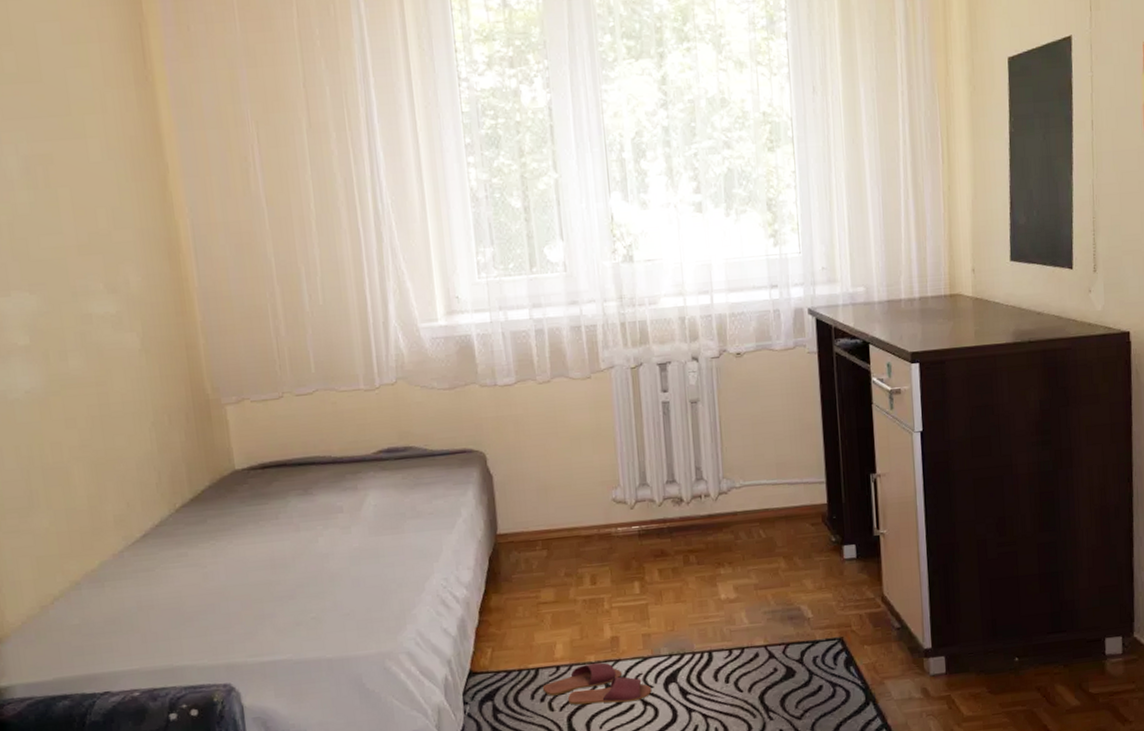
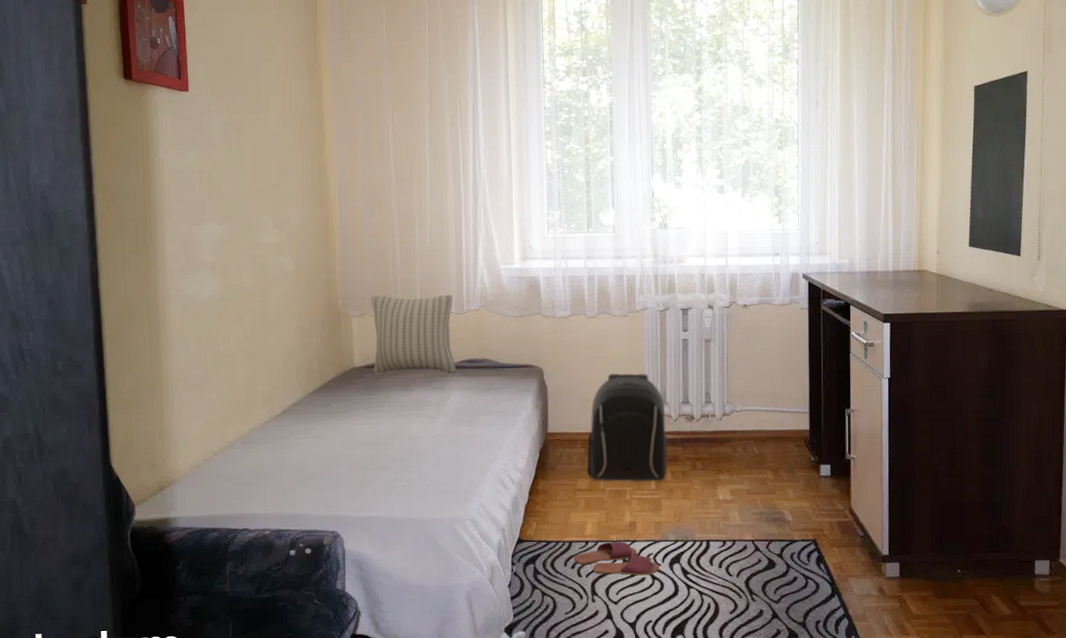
pillow: none [249,366,372,476] -> present [371,294,457,373]
backpack: none [549,449,654,590] -> present [586,373,668,482]

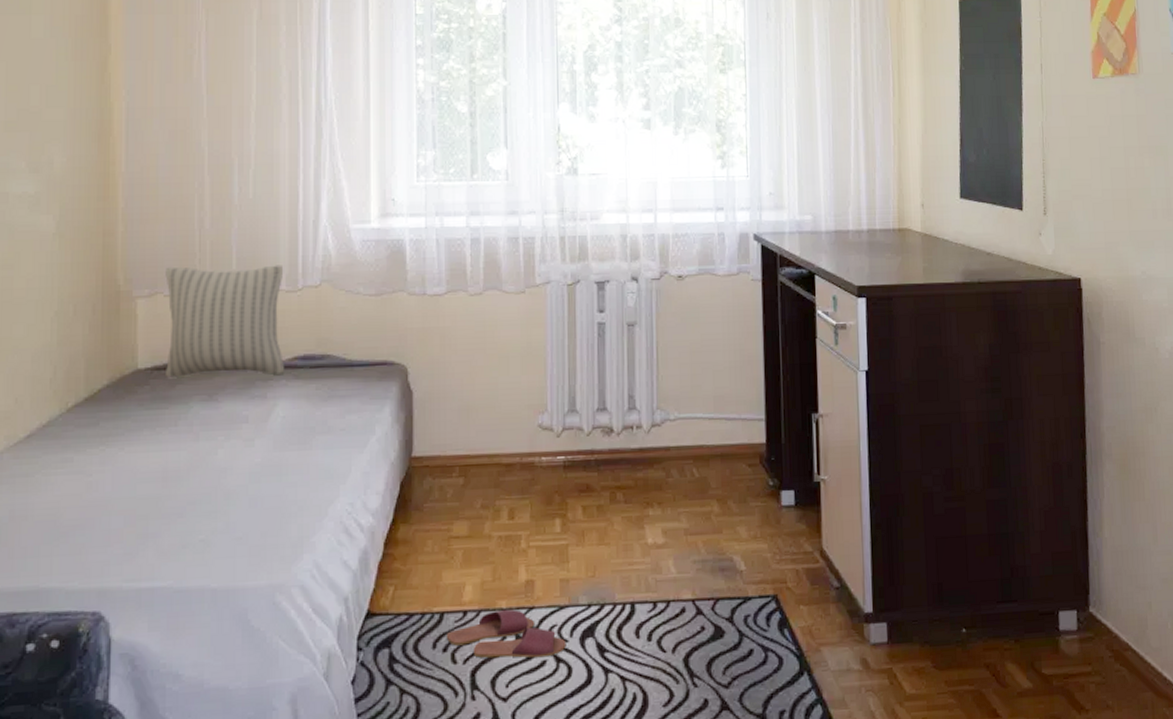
backpack: present [586,373,668,482] -> none [466,370,579,524]

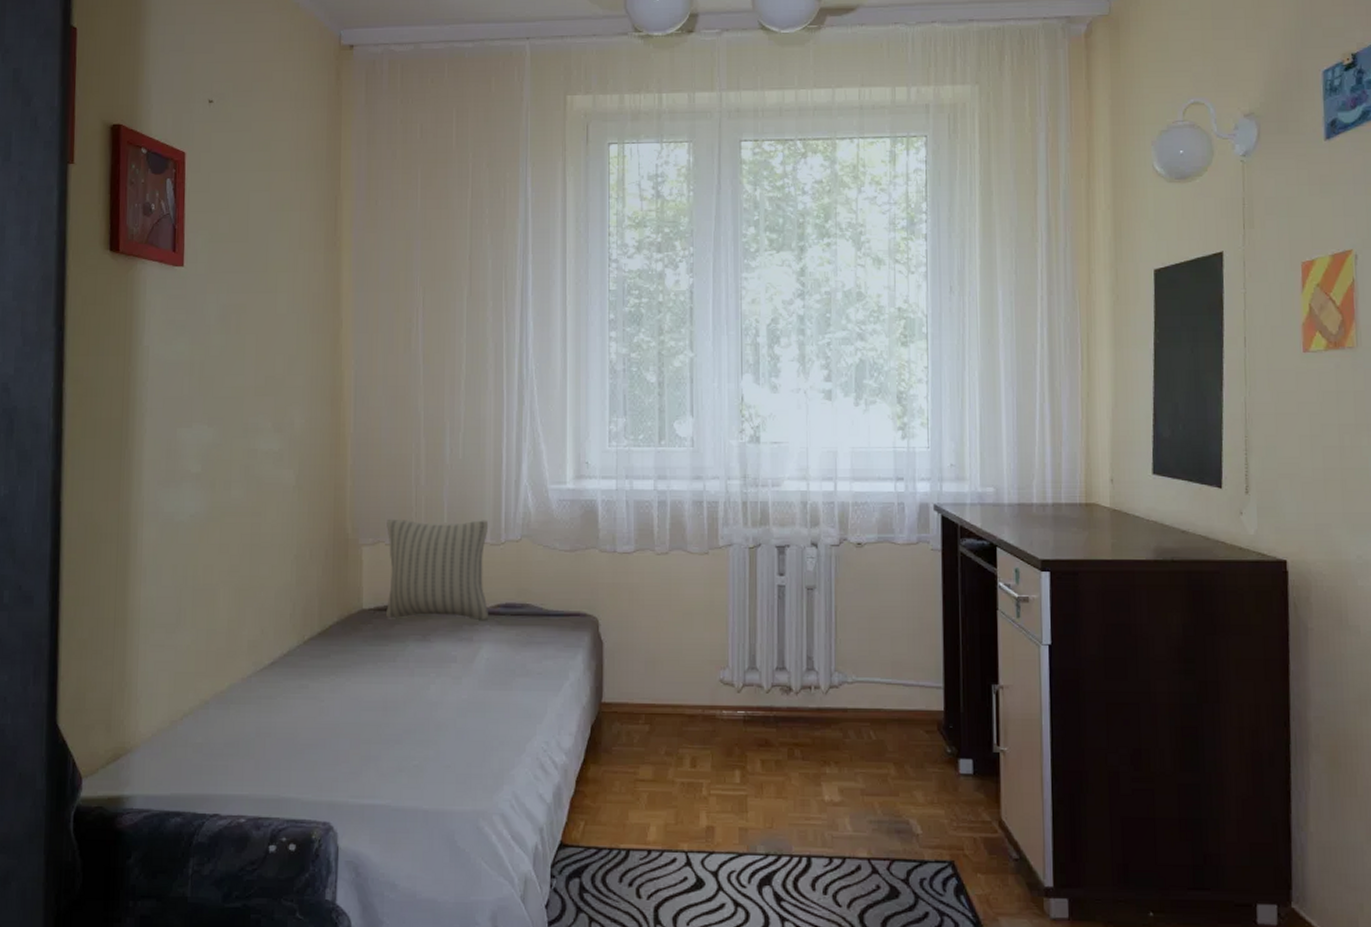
slippers: present [446,609,566,659] -> none [631,851,744,900]

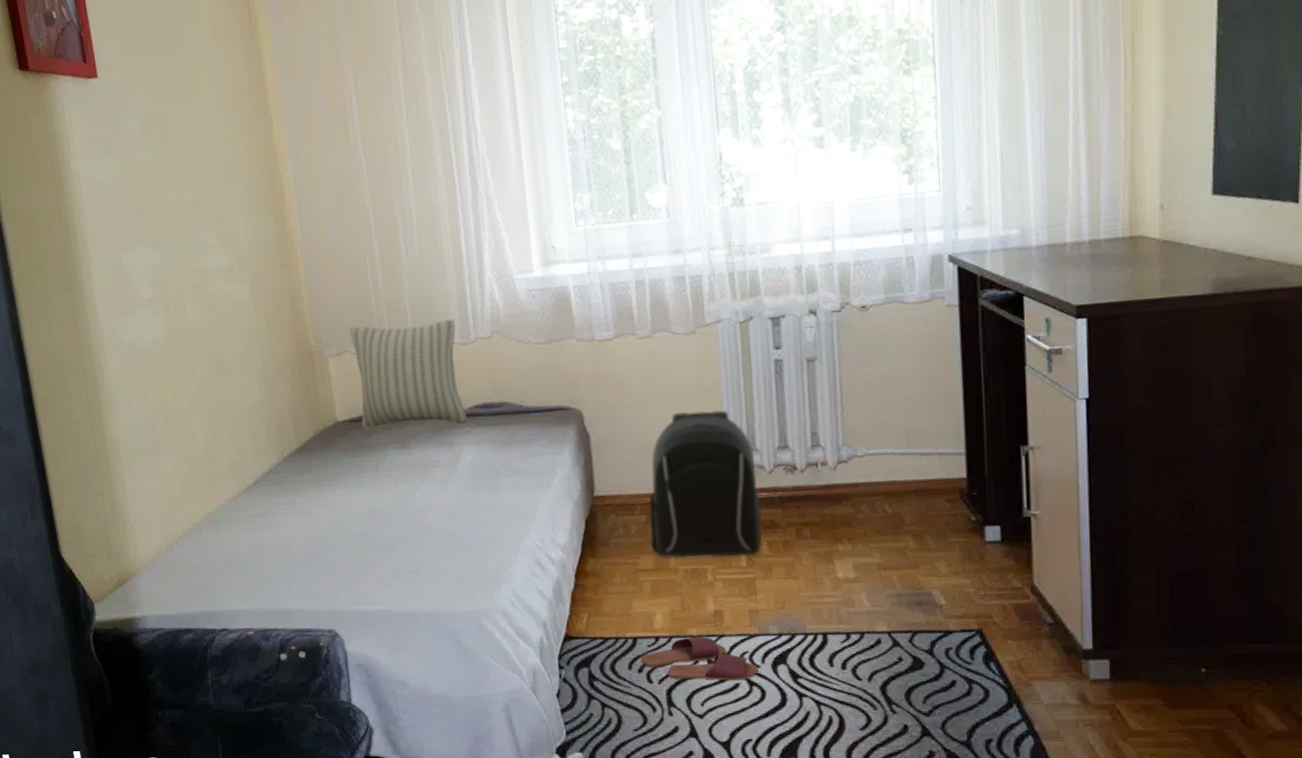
slippers: none [631,851,744,900] -> present [640,636,759,681]
backpack: none [651,628,758,773] -> present [648,410,763,559]

